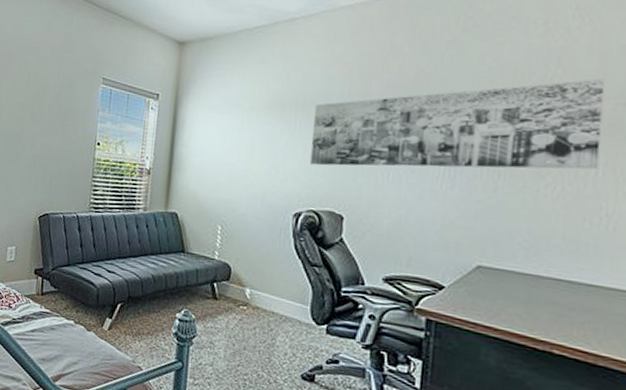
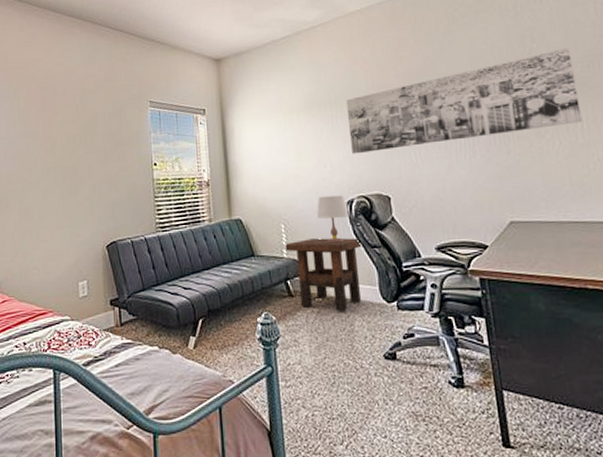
side table: none [218,244,301,324] -> present [285,238,362,311]
table lamp: none [257,203,293,255] -> present [316,195,349,243]

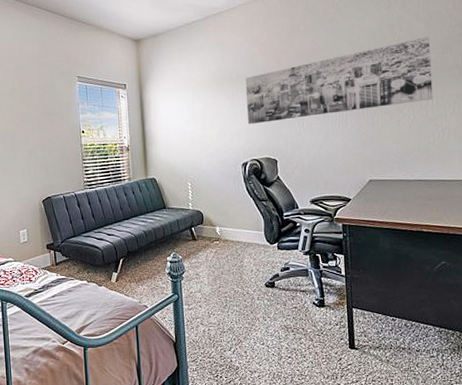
side table: present [285,238,362,311] -> none [191,193,253,251]
table lamp: present [316,195,349,243] -> none [217,158,243,198]

